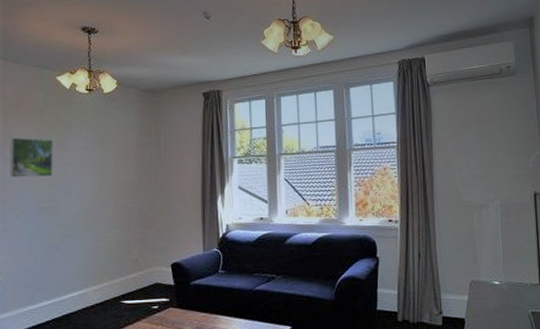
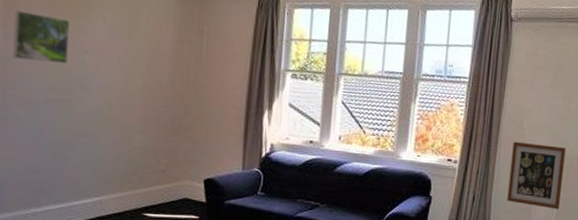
wall art: none [448,195,505,257] -> present [507,141,566,210]

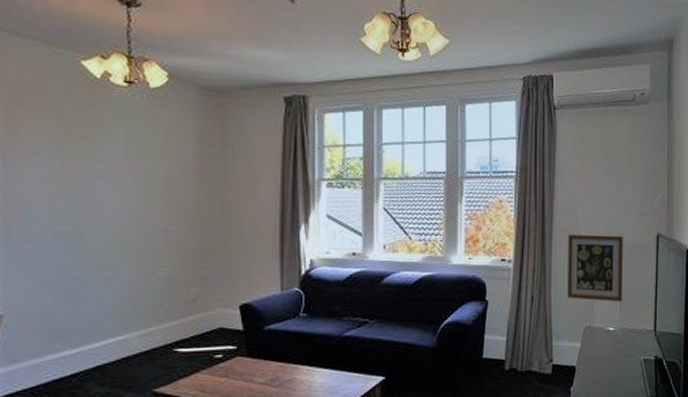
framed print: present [12,10,70,64] -> none [14,138,79,192]

